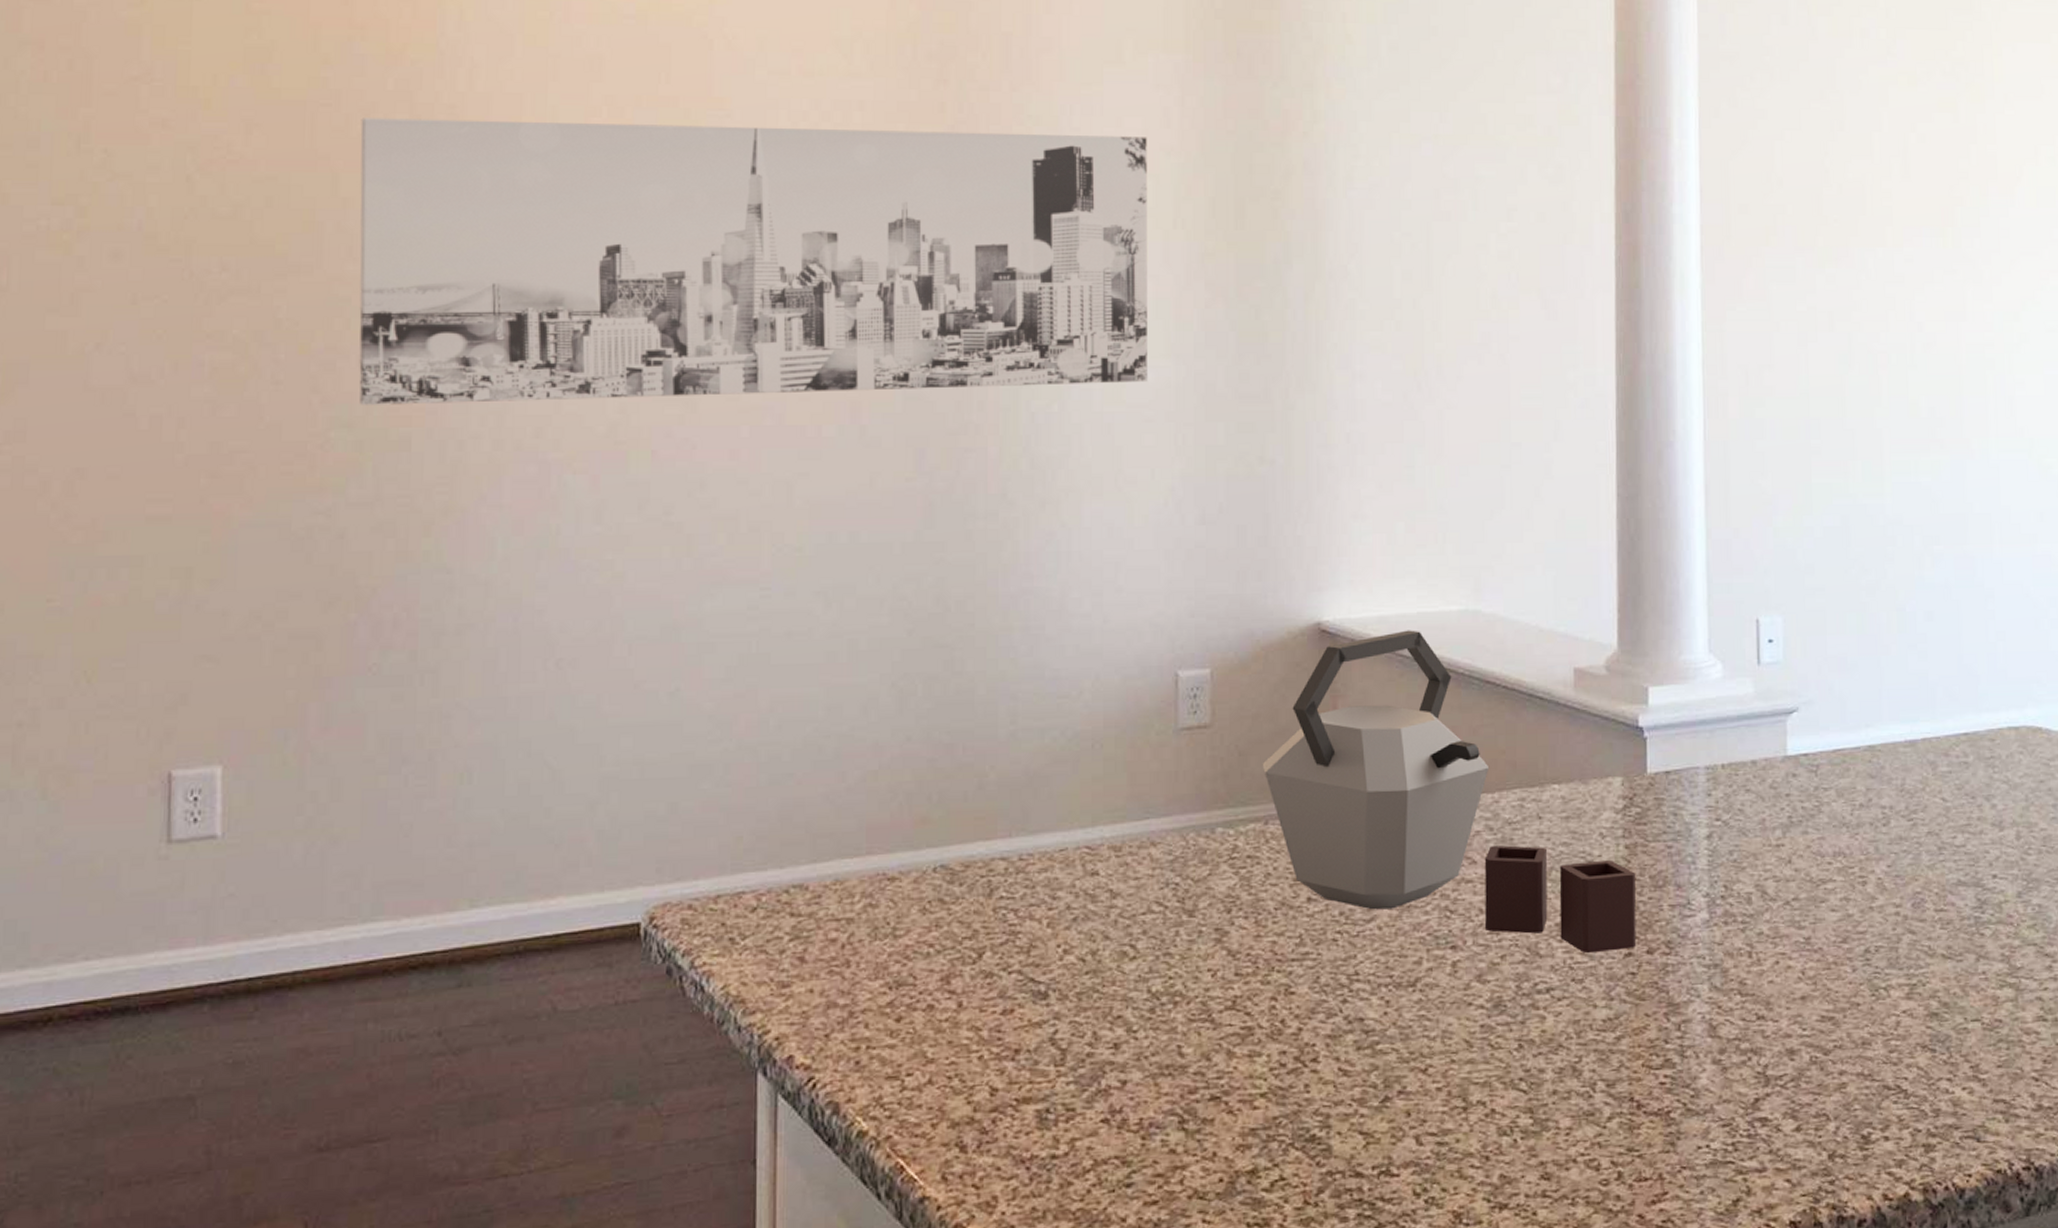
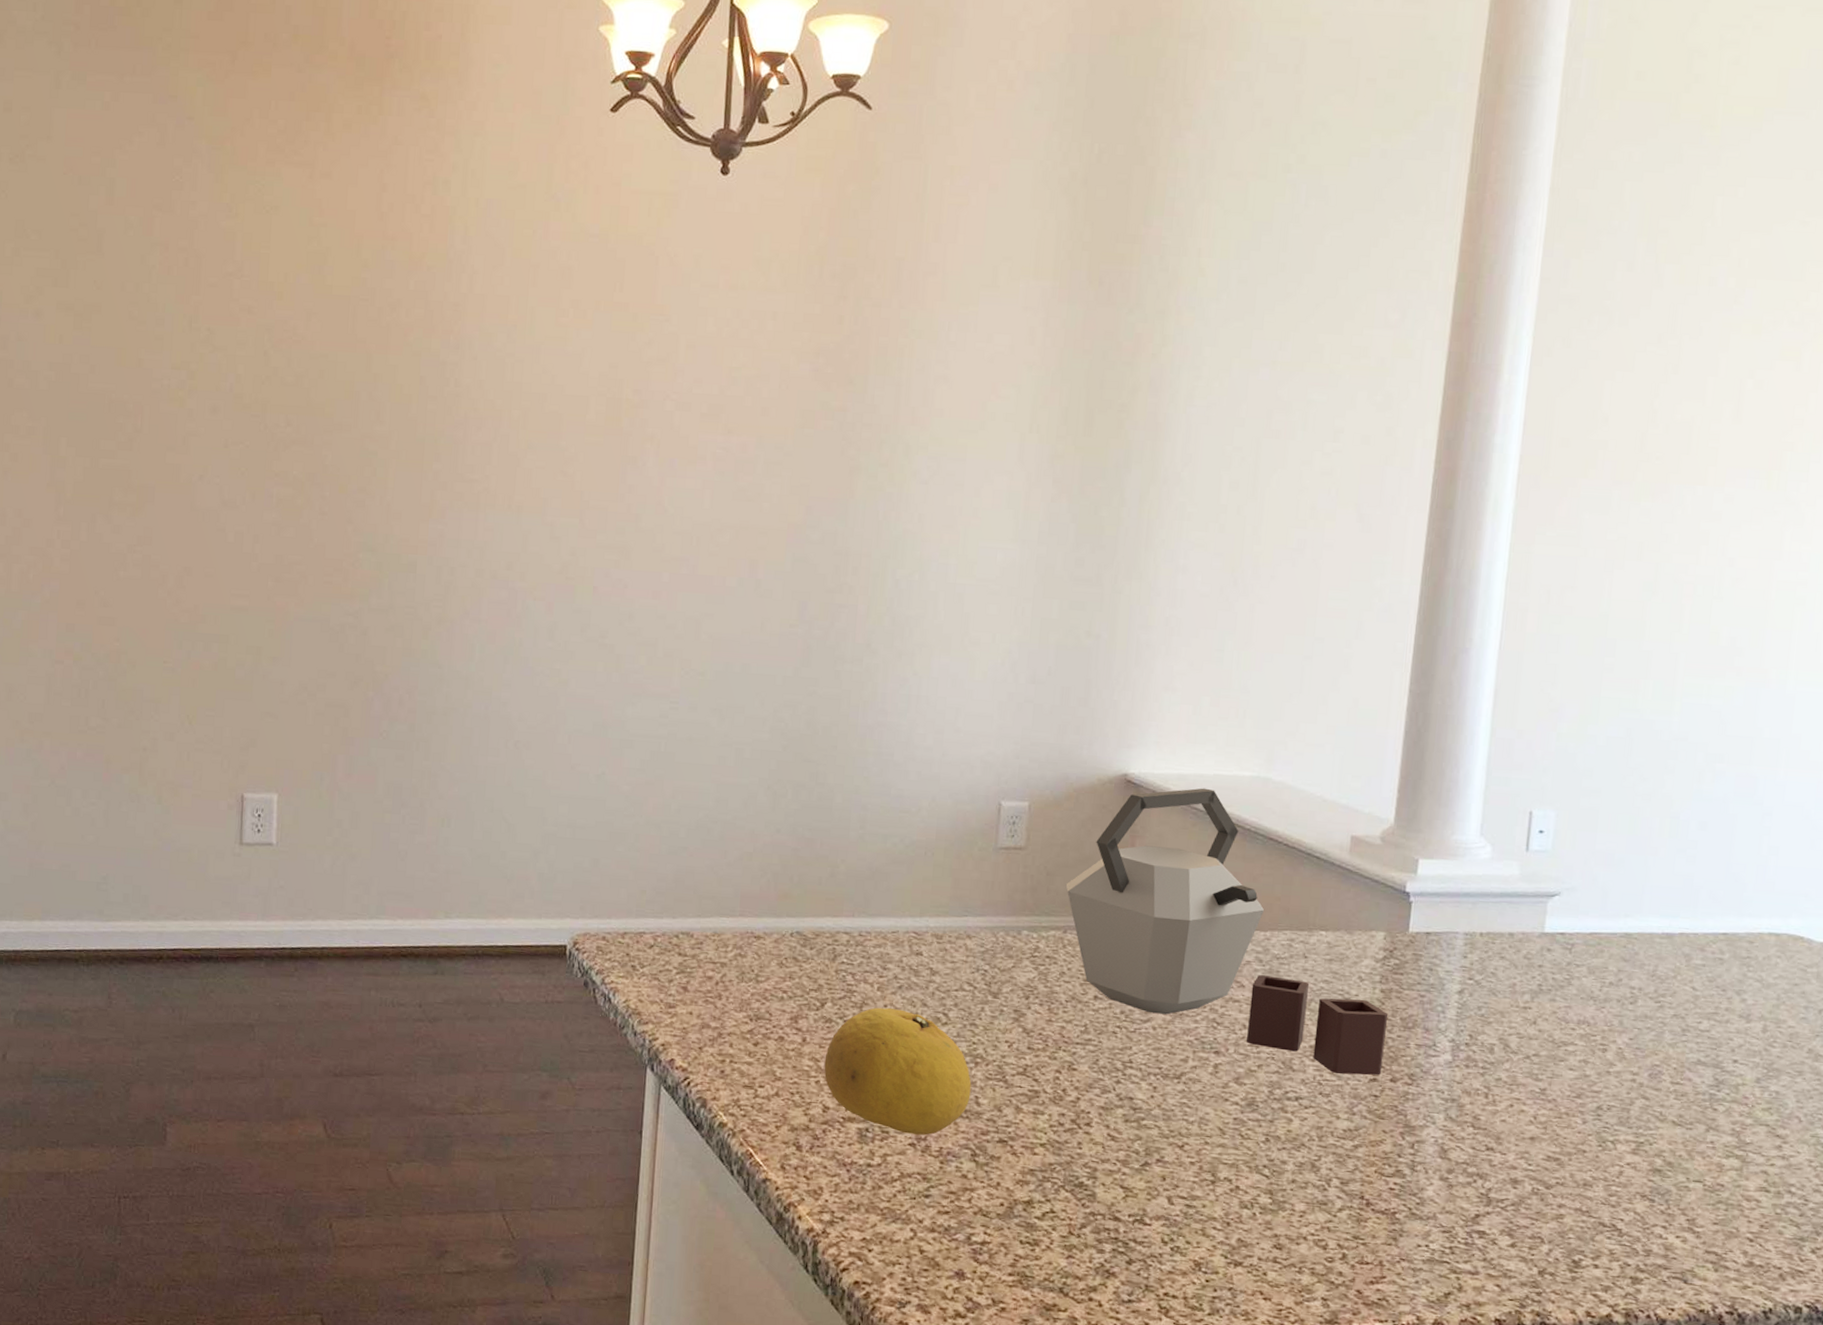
wall art: present [359,118,1147,405] -> none [381,311,1013,561]
fruit: none [987,947,1172,1108] -> present [824,1007,972,1135]

